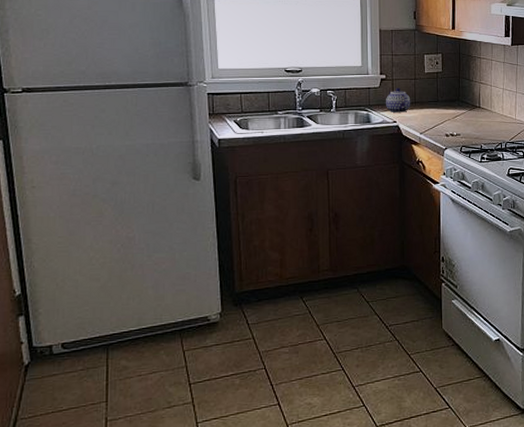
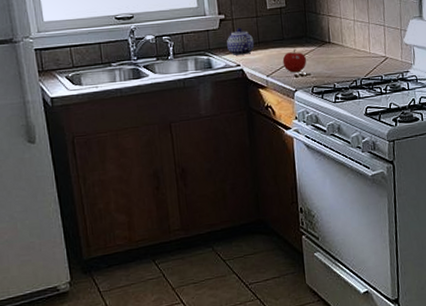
fruit: none [435,111,458,132] -> present [282,49,307,73]

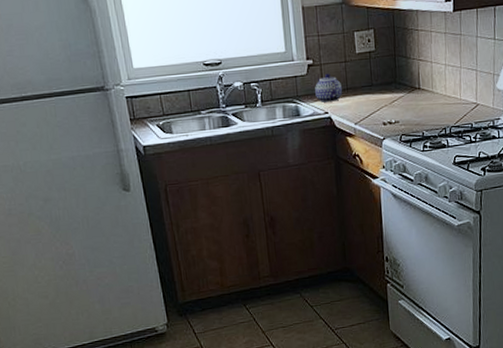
fruit: present [282,49,307,73] -> none [371,96,396,121]

